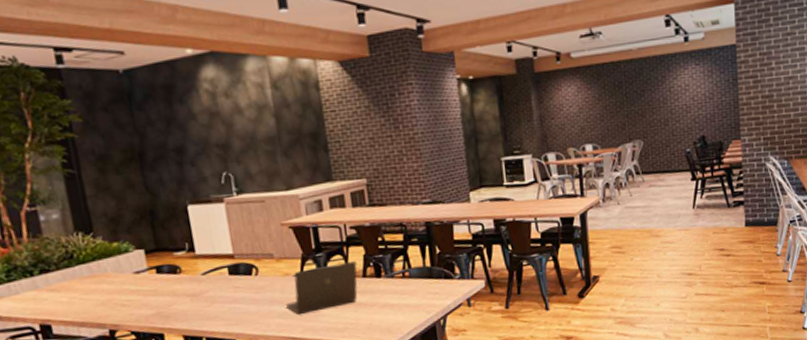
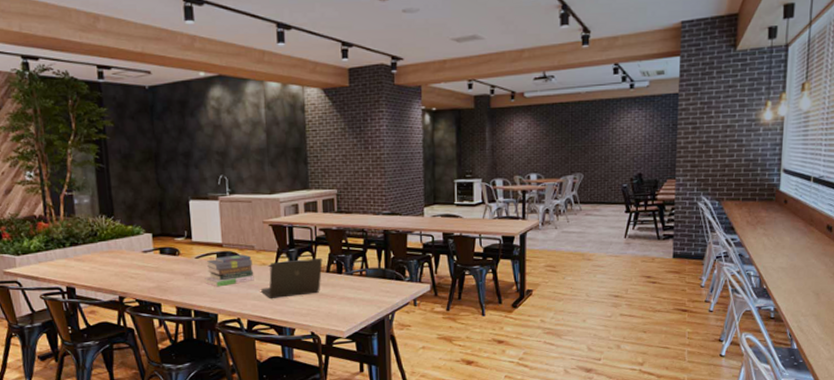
books: none [215,264,277,307] -> present [205,254,254,287]

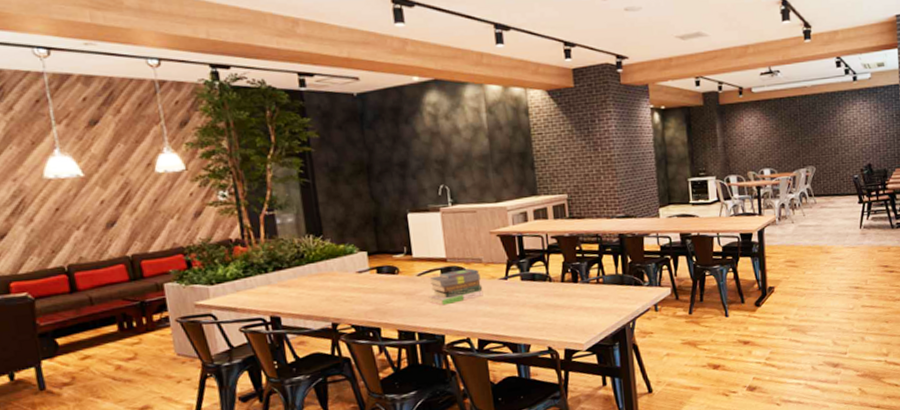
laptop: present [260,257,323,298] -> none [490,266,557,314]

